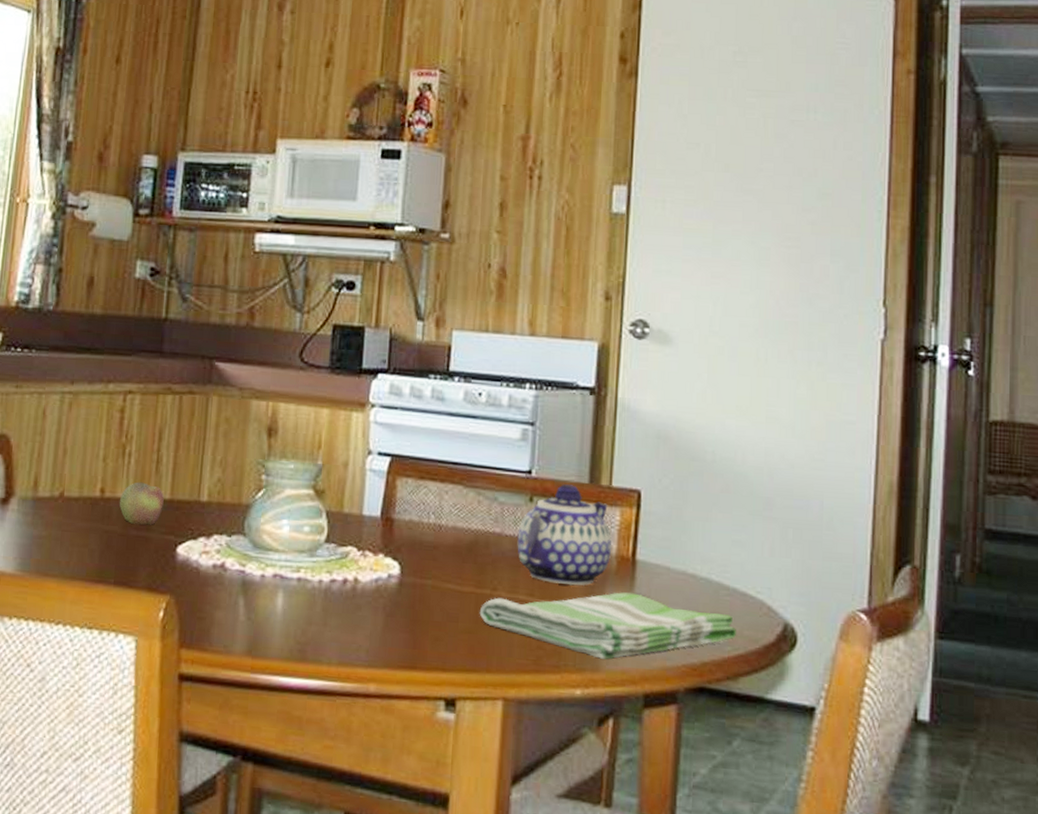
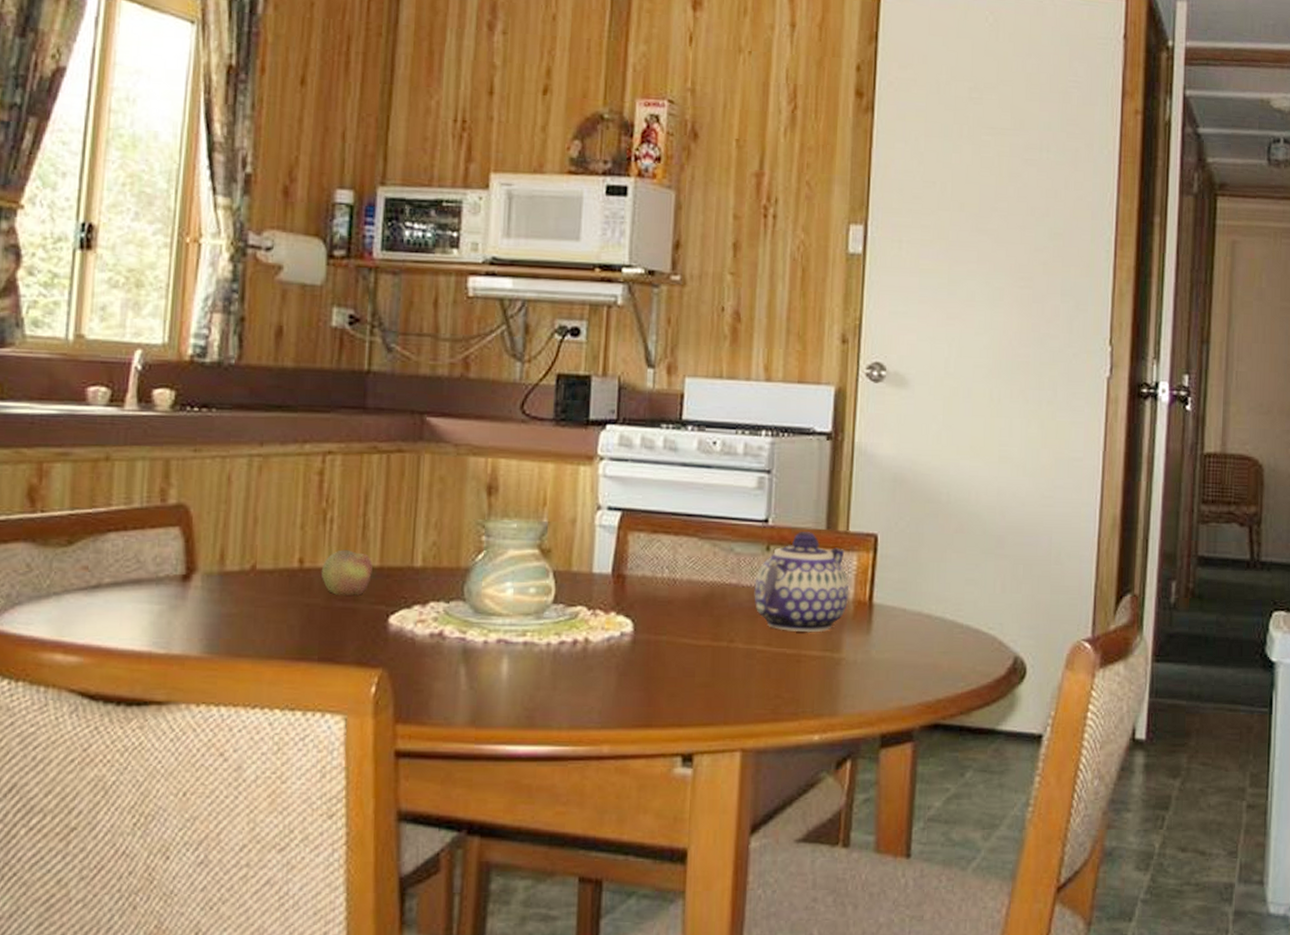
dish towel: present [479,592,737,659] -> none [716,636,970,703]

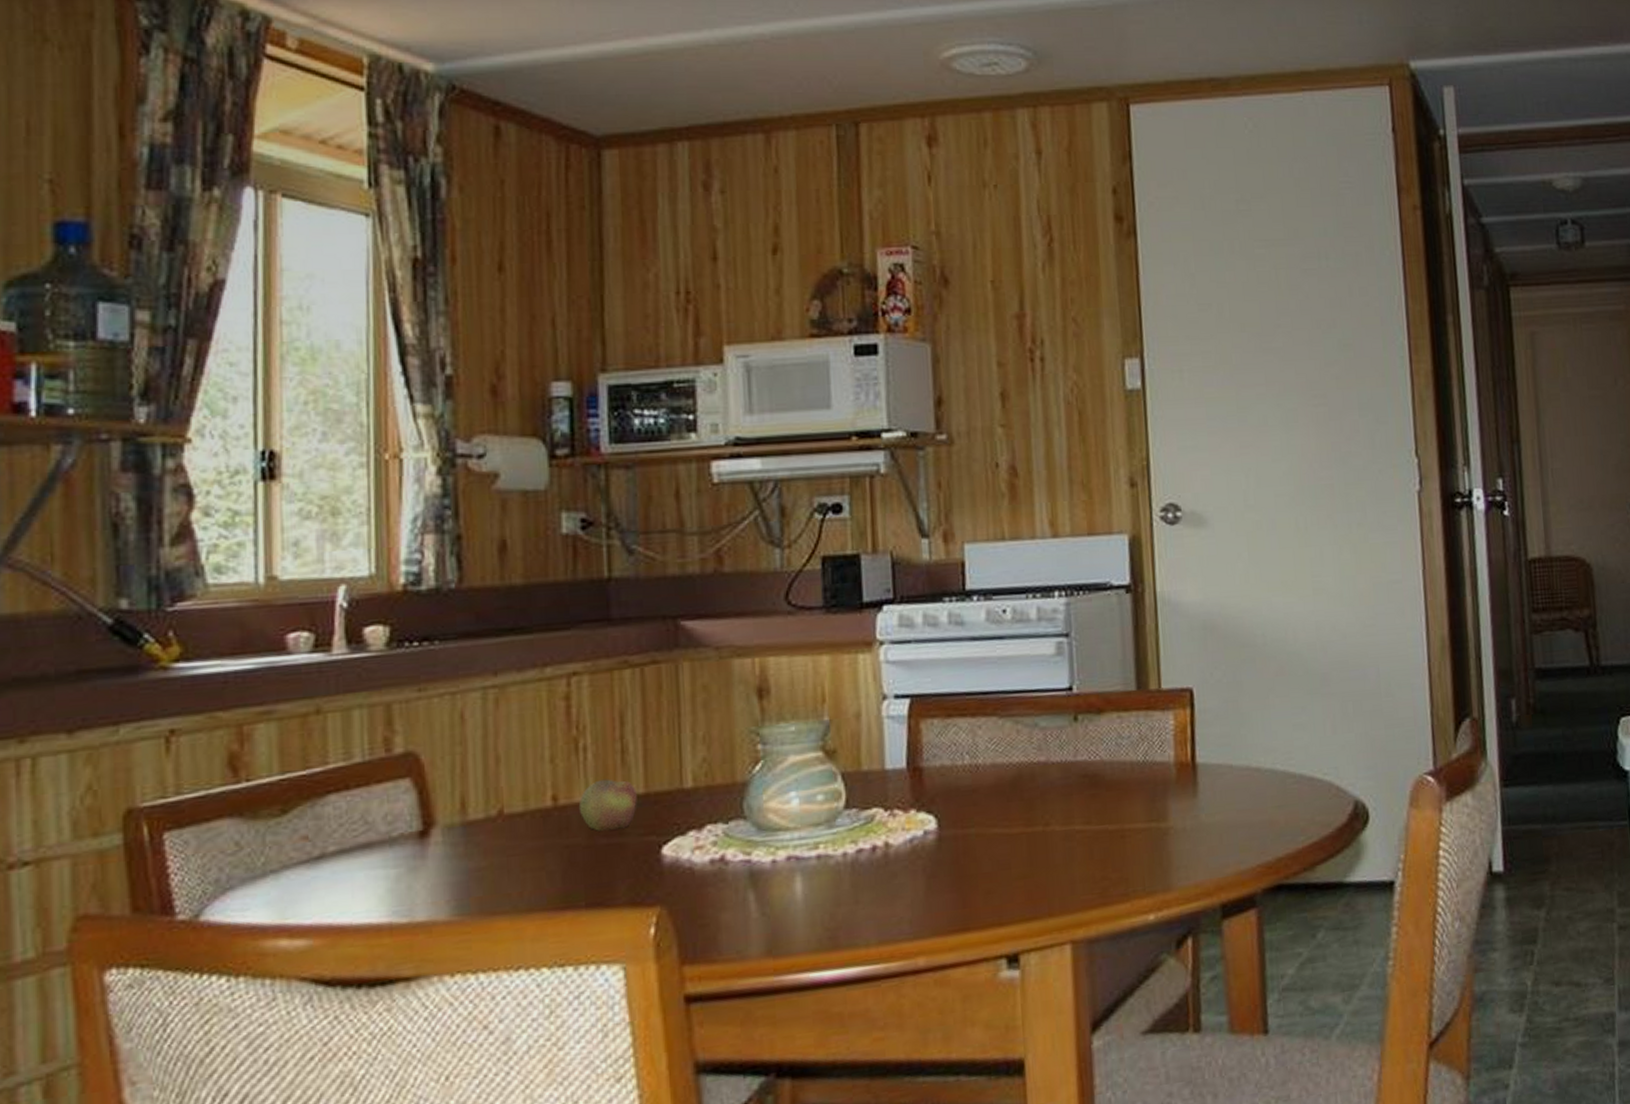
teapot: present [754,531,849,633] -> none [1065,695,1170,806]

